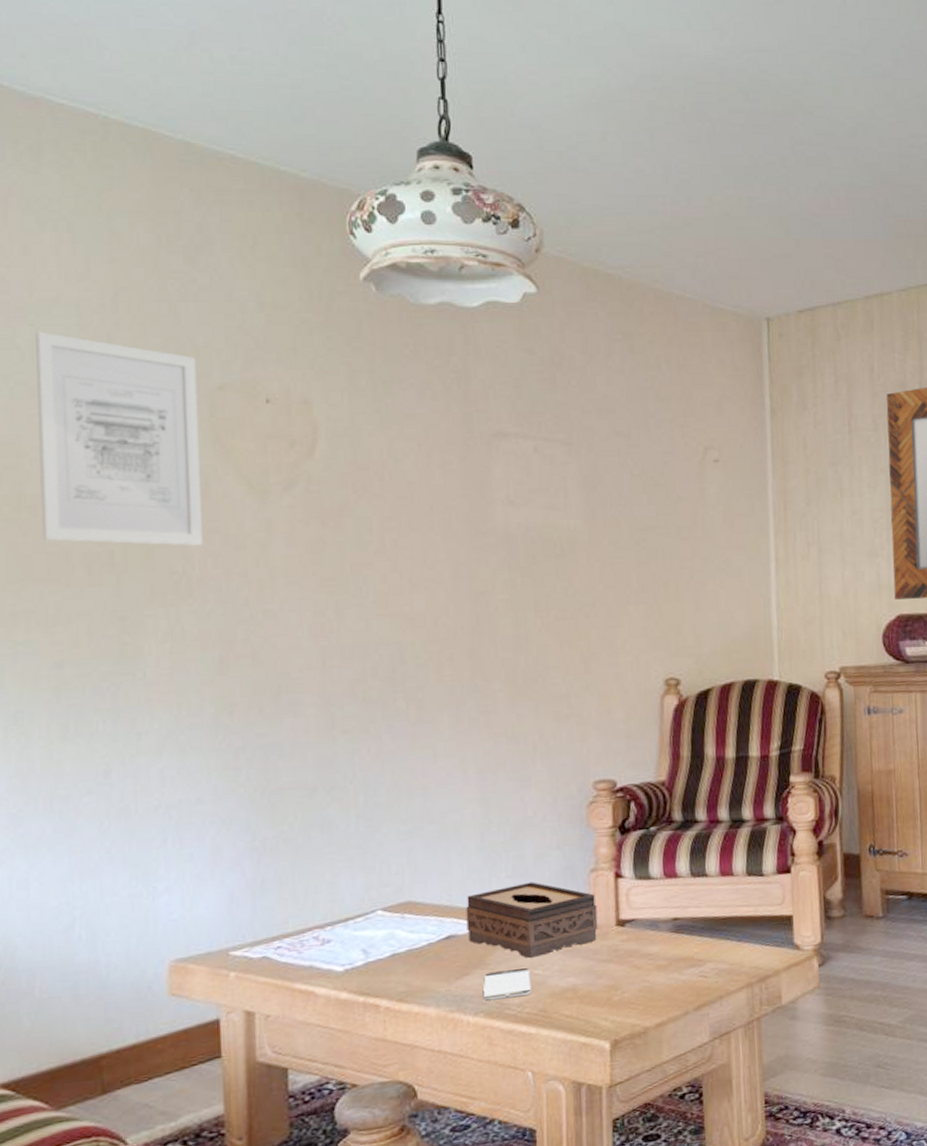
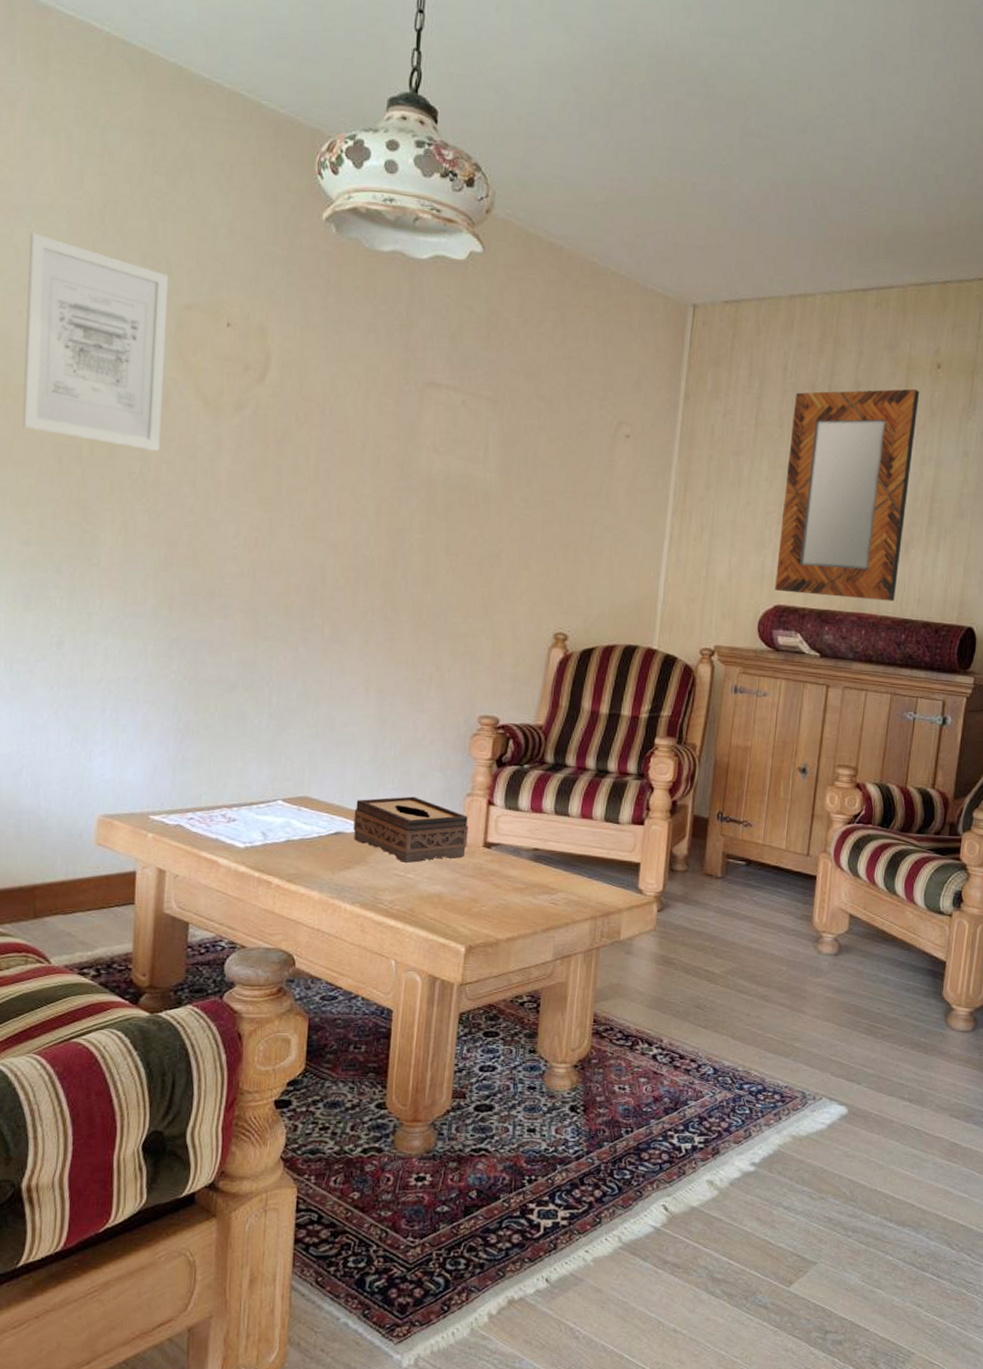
smartphone: present [484,968,531,1001] -> none [361,869,404,895]

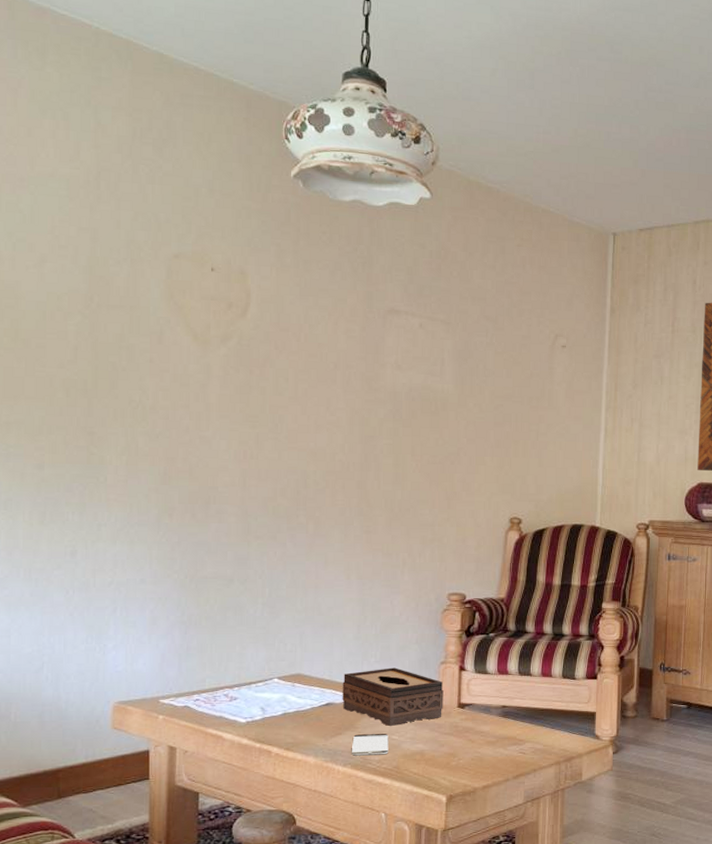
wall art: present [22,232,169,451] -> none [33,199,159,381]
smartphone: none [361,869,404,895] -> present [352,734,389,756]

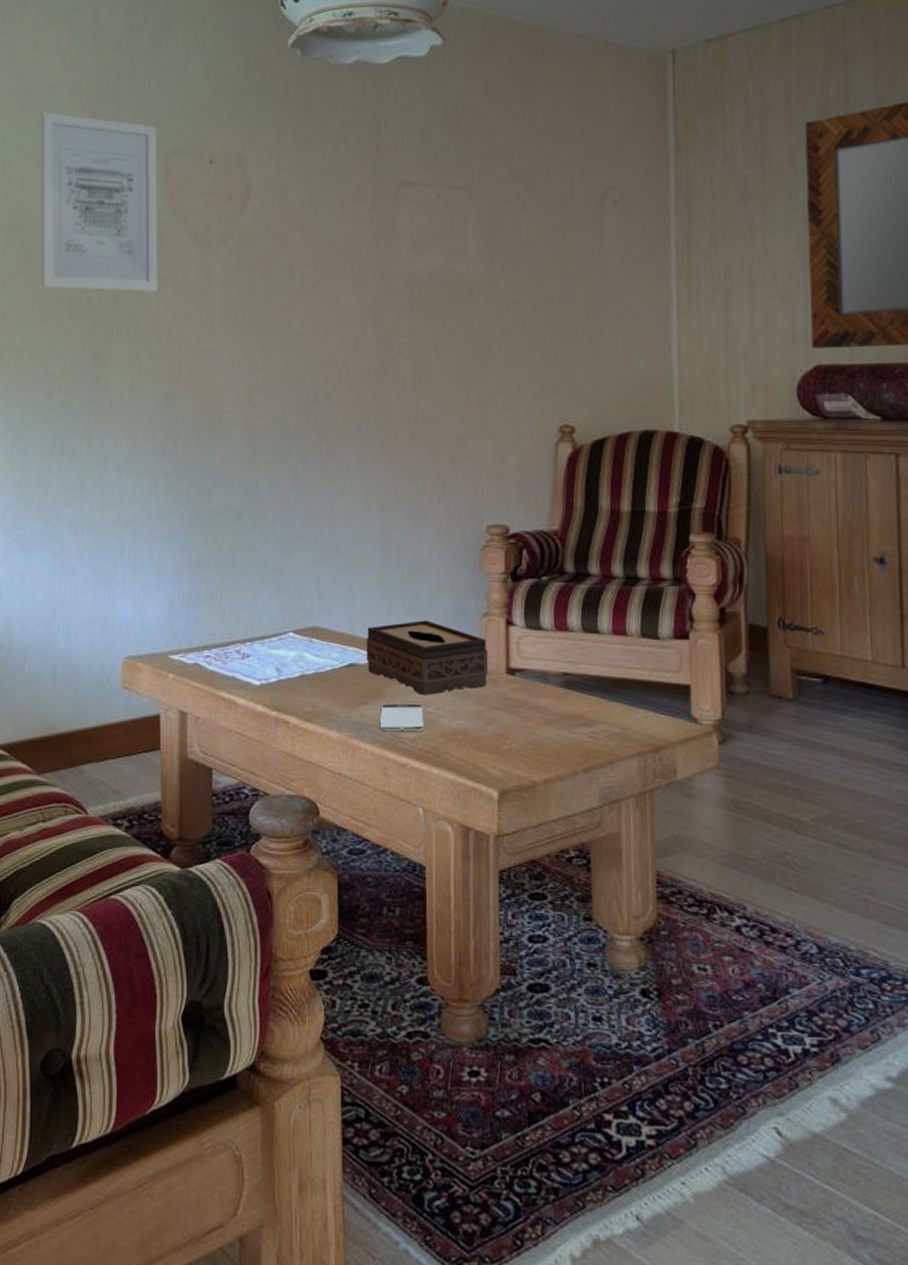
wall art: none [33,199,159,381] -> present [40,112,158,292]

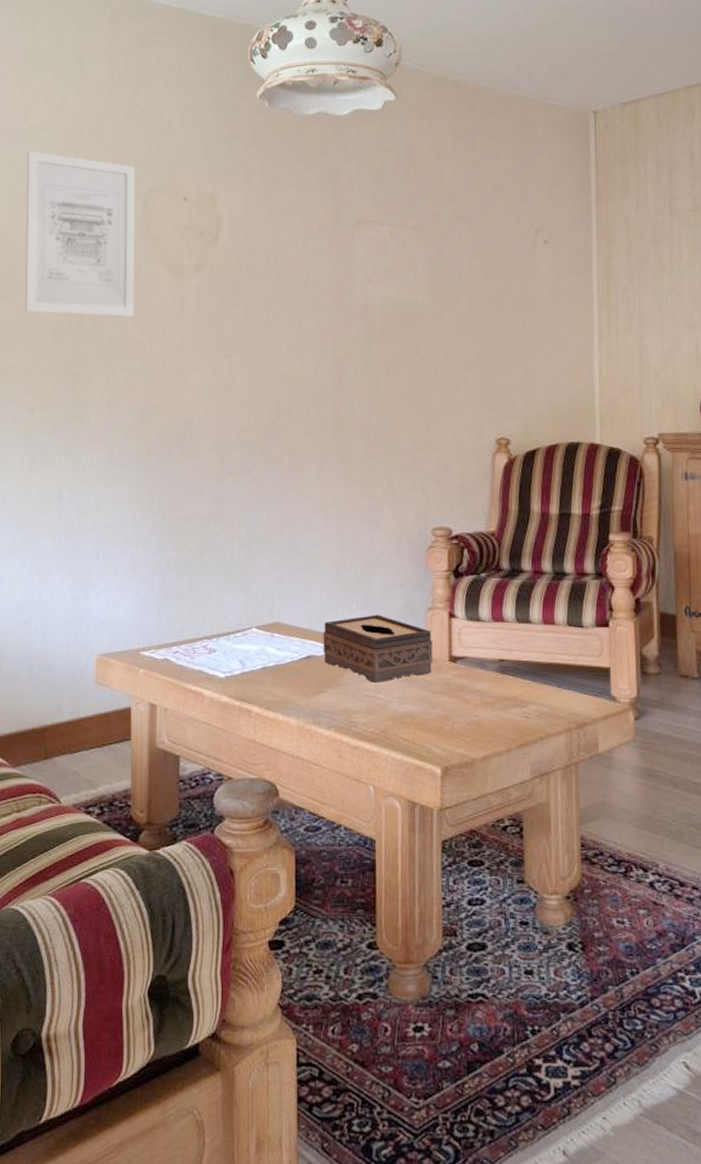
smartphone: present [380,704,424,732] -> none [335,692,375,717]

